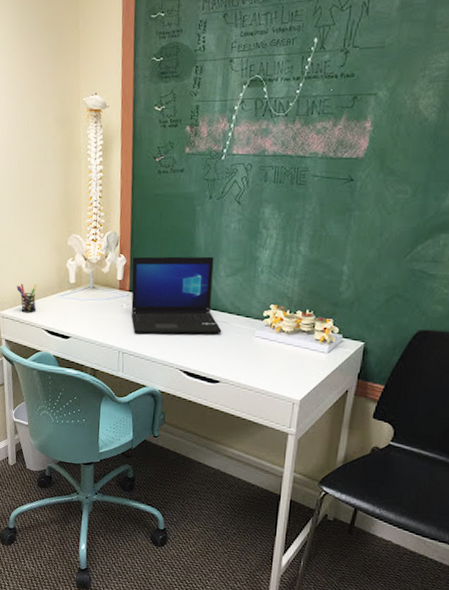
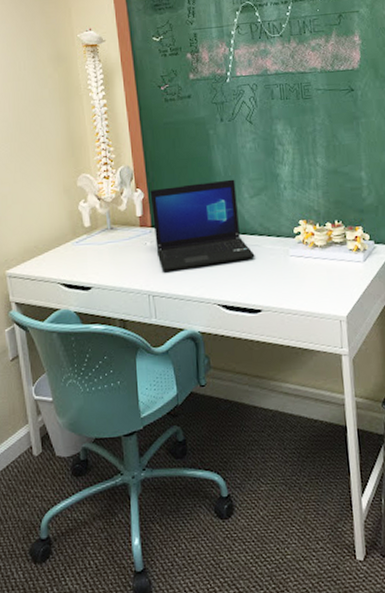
pen holder: present [16,283,37,313] -> none [23,234,49,268]

